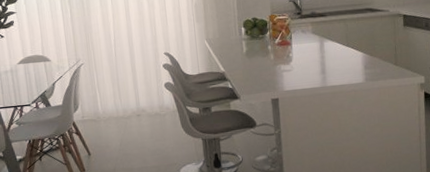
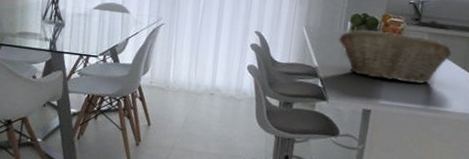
fruit basket: none [236,26,334,71] -> present [338,28,452,84]

